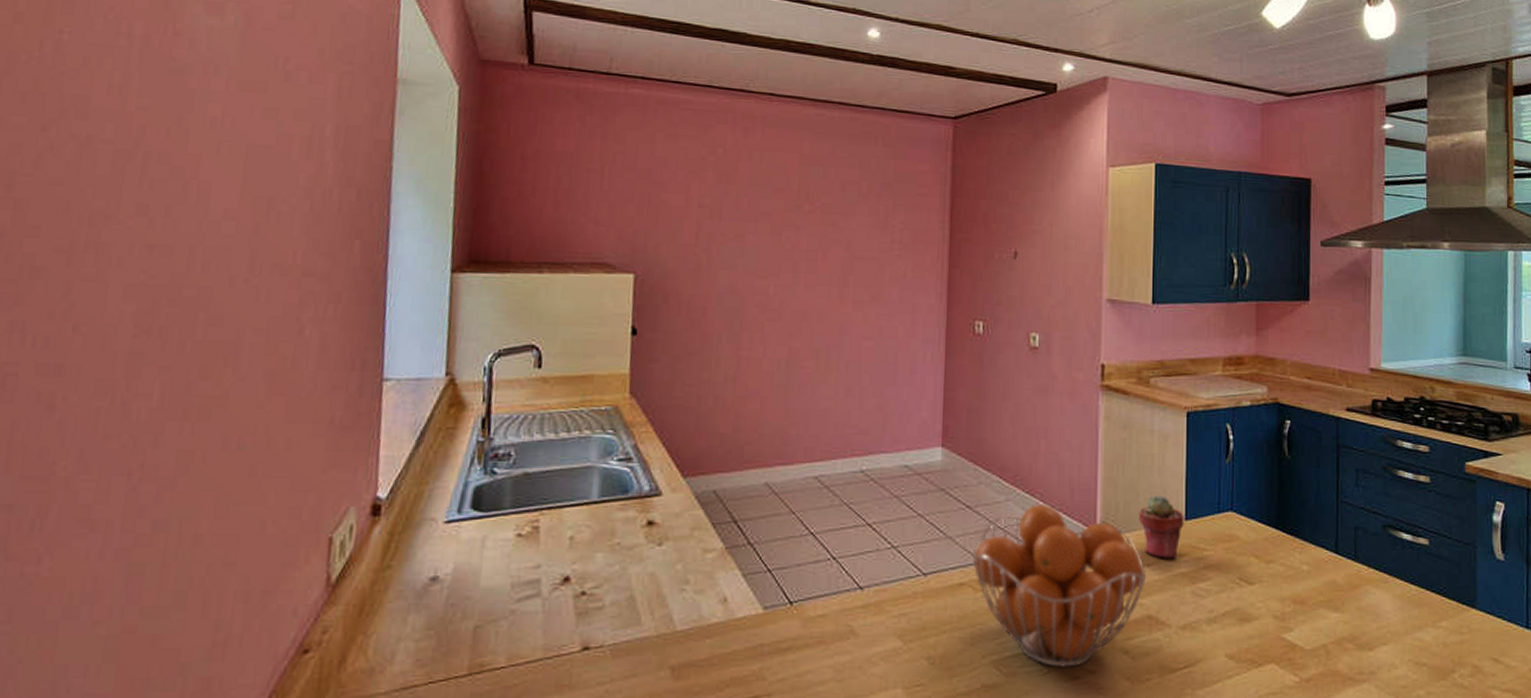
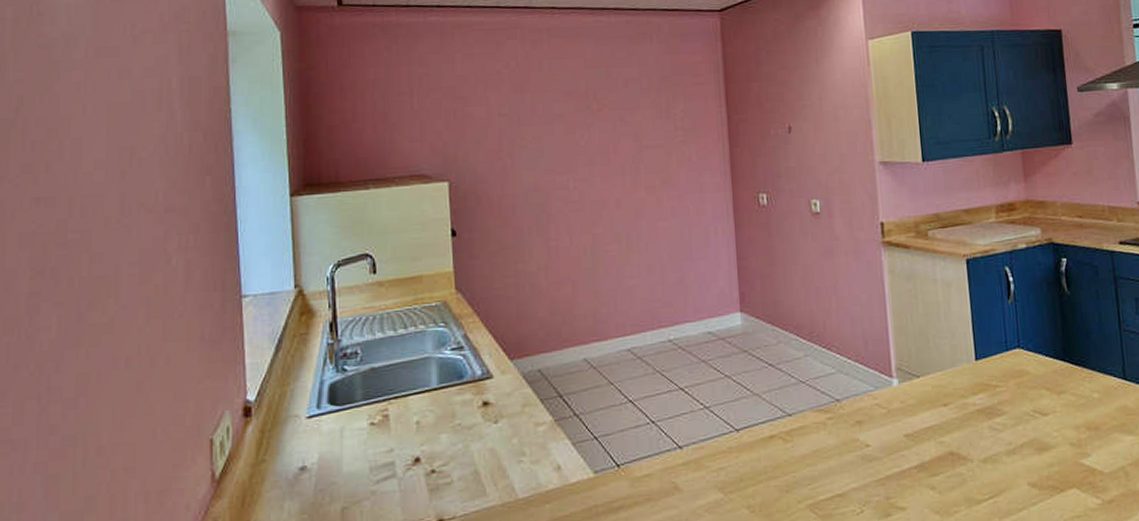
fruit basket: present [972,503,1146,668] -> none [779,356,944,507]
potted succulent: present [1138,495,1184,559] -> none [930,339,975,398]

